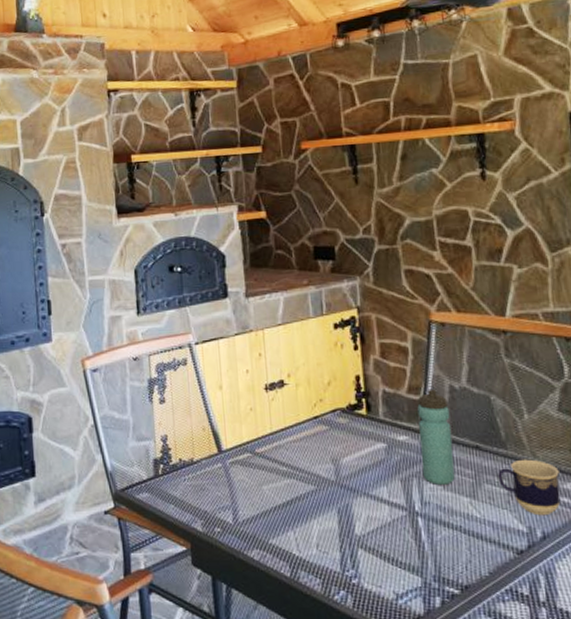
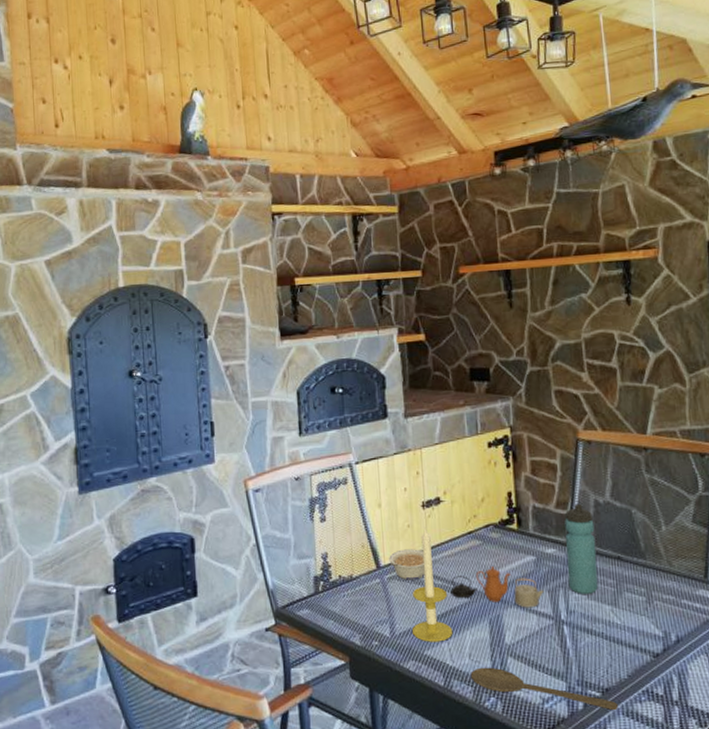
legume: none [231,433,269,465] -> present [389,549,425,580]
candle: none [256,410,300,531] -> present [412,527,454,642]
teapot: none [296,453,396,498] -> present [450,567,544,608]
wooden spoon: none [318,559,479,609] -> present [470,667,618,710]
cup: present [498,459,561,516] -> none [637,568,694,621]

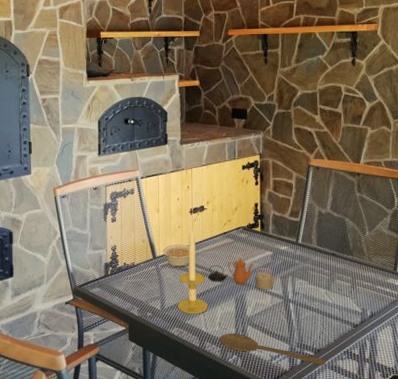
water bottle: present [565,503,598,594] -> none [295,213,318,280]

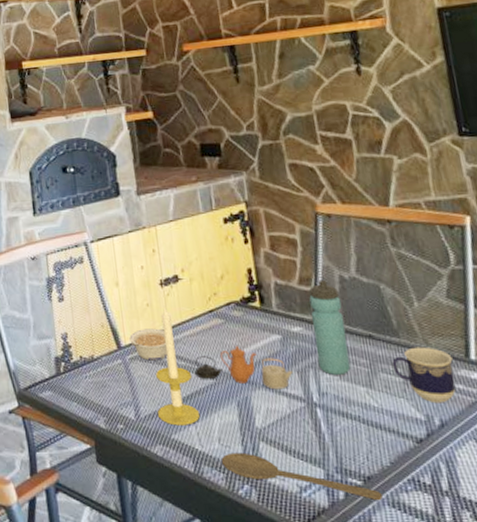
water bottle: none [295,213,318,280] -> present [309,279,351,375]
cup: none [346,262,385,301] -> present [392,346,456,404]

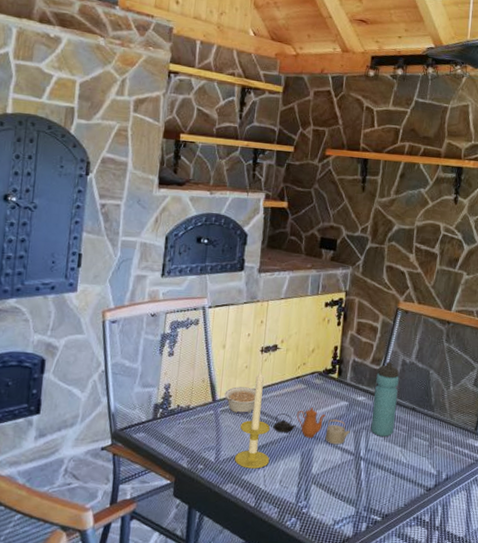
wooden spoon: present [221,452,383,500] -> none [278,492,393,532]
cup: present [392,346,456,404] -> none [424,420,466,463]

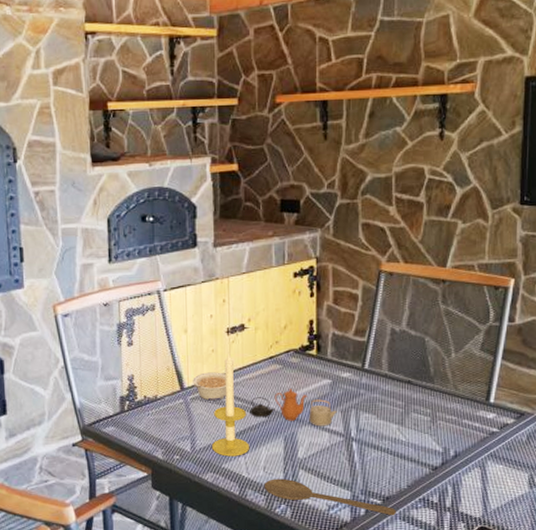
wooden spoon: none [278,492,393,532] -> present [264,478,396,515]
water bottle: present [371,361,399,437] -> none [360,331,389,414]

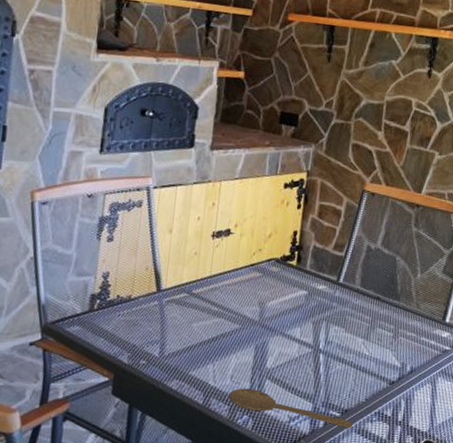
legume: present [193,372,226,401] -> none [170,275,206,305]
candle: present [212,352,250,457] -> none [181,256,222,364]
teapot: present [250,389,337,427] -> none [224,297,309,337]

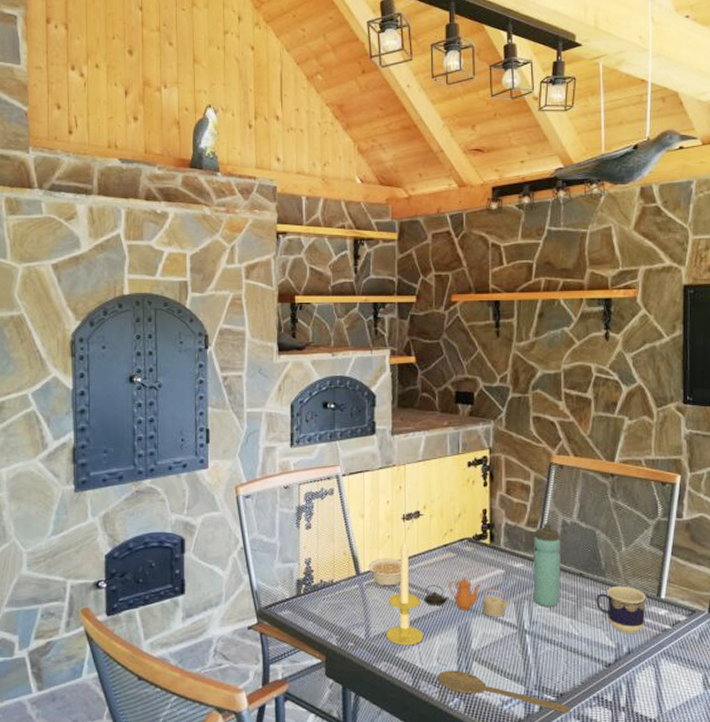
legume: none [170,275,206,305] -> present [368,558,401,587]
candle: none [181,256,222,364] -> present [386,538,424,645]
teapot: none [224,297,309,337] -> present [424,578,510,617]
water bottle: none [331,247,364,328] -> present [533,523,561,607]
cup: none [388,309,433,355] -> present [596,585,646,634]

